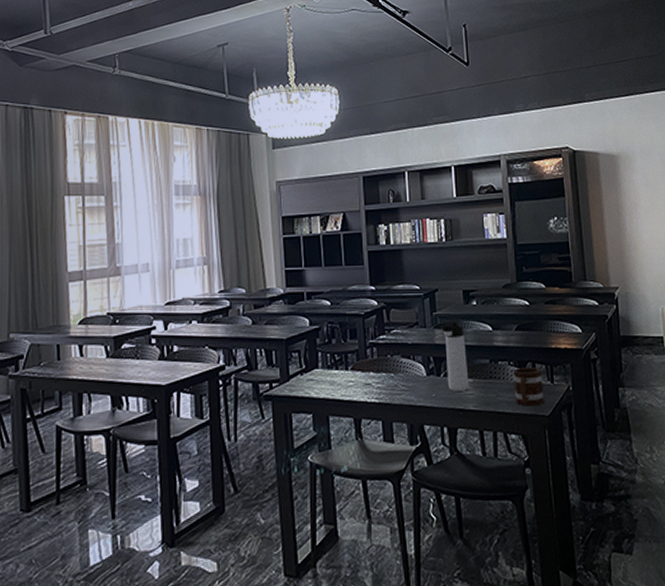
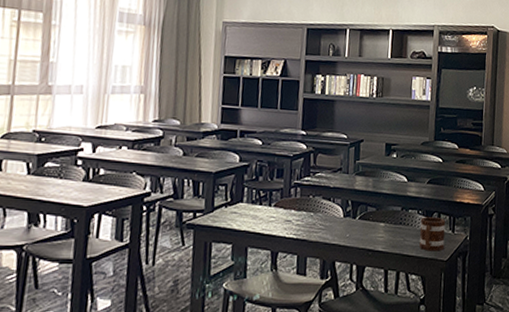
thermos bottle: present [441,322,470,391] -> none [361,171,382,234]

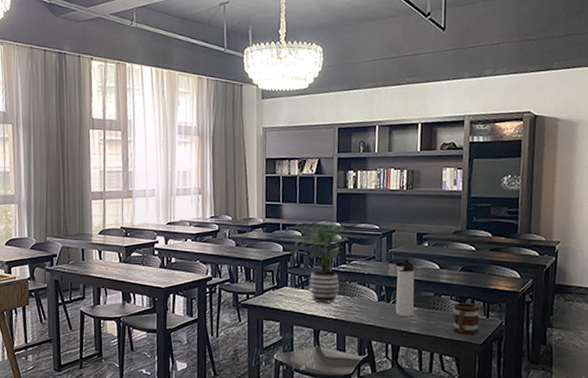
potted plant: none [253,128,315,222] -> present [294,221,349,304]
thermos bottle: none [361,171,382,234] -> present [395,259,415,317]

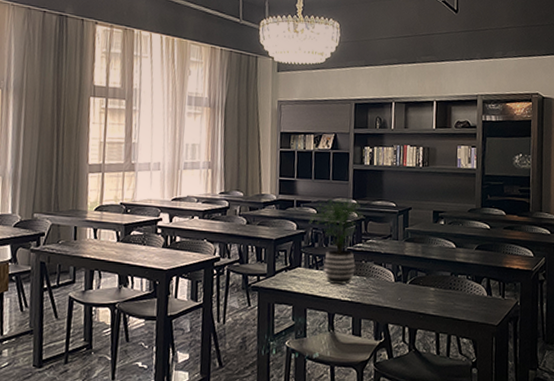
thermos bottle: present [395,259,415,317] -> none [411,237,431,298]
mug: present [452,302,480,336] -> none [469,281,496,316]

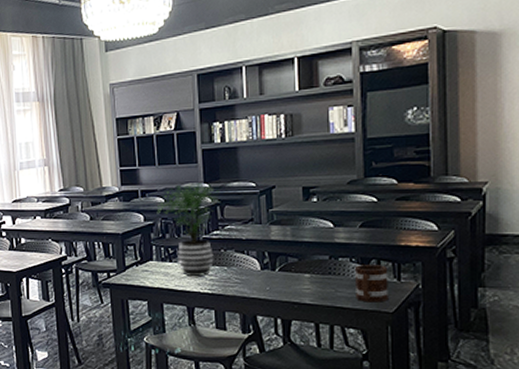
mug: none [469,281,496,316] -> present [354,263,388,303]

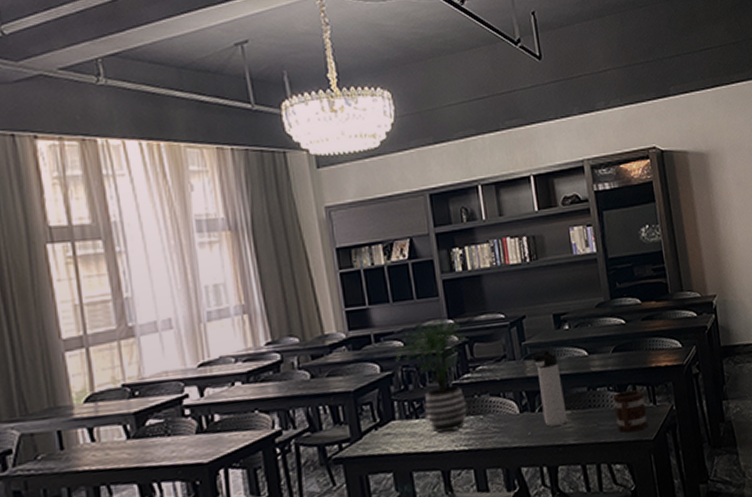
thermos bottle: none [278,218,306,285] -> present [532,350,568,427]

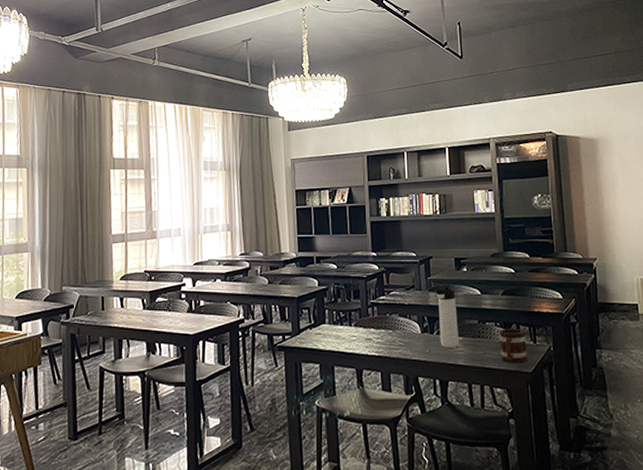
potted plant: present [395,318,468,433] -> none [330,251,386,340]

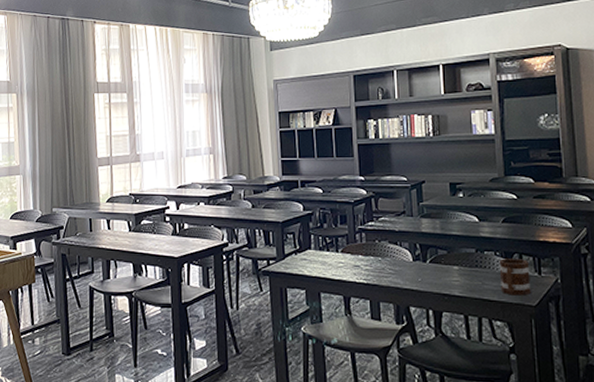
thermos bottle: present [435,286,460,348] -> none [428,212,455,277]

